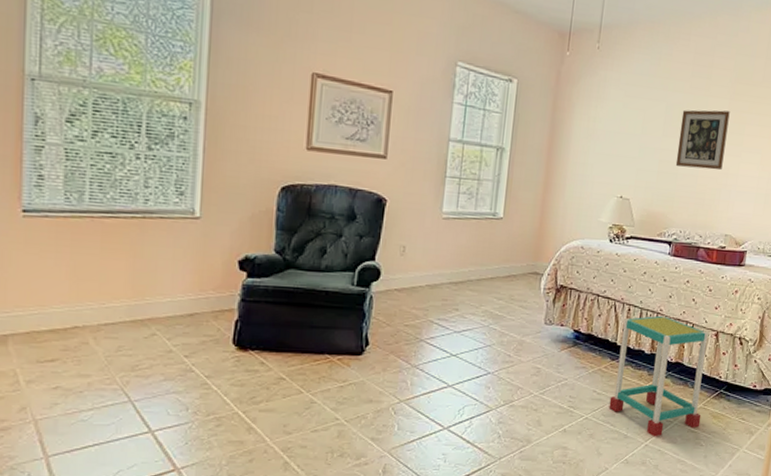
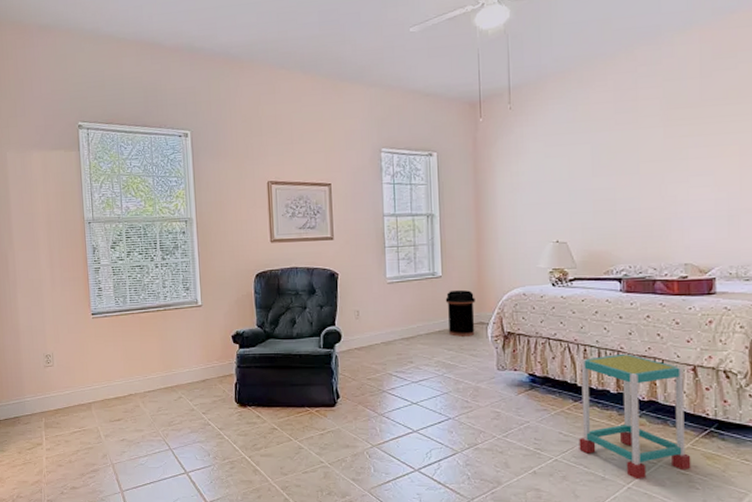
trash can: none [502,234,534,287] -> present [445,289,476,337]
wall art: present [675,109,730,171] -> none [610,139,668,203]

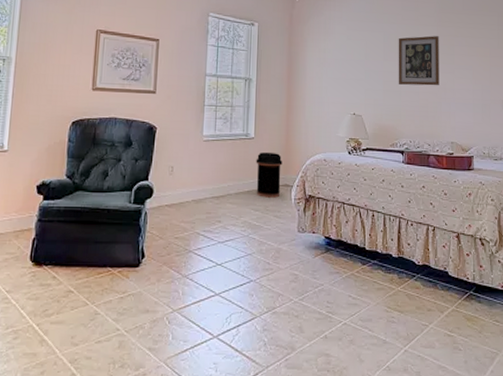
side table: present [579,353,691,480] -> none [365,220,455,342]
wall art: none [610,139,668,203] -> present [398,36,439,86]

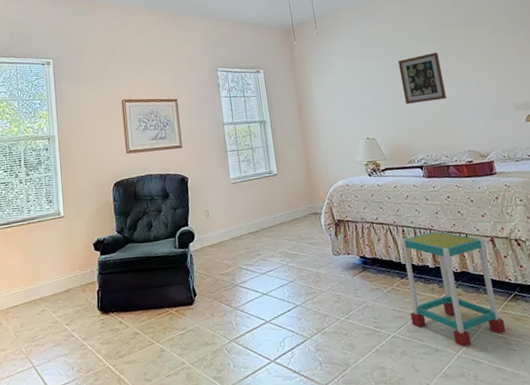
trash can: present [256,151,283,198] -> none [282,185,311,228]
side table: none [365,220,455,342] -> present [401,230,506,348]

